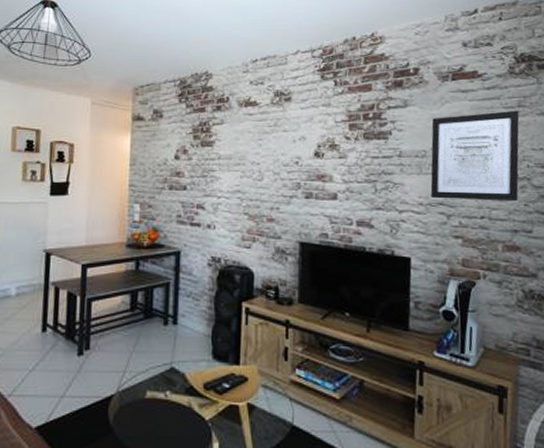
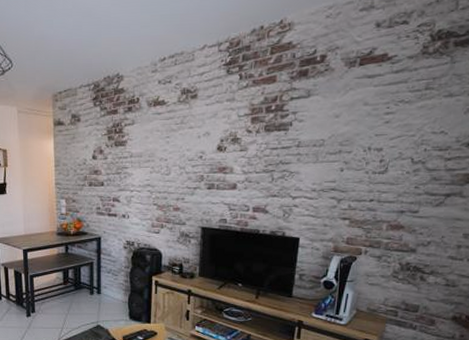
wall art: present [430,110,520,202] -> none [324,93,425,185]

